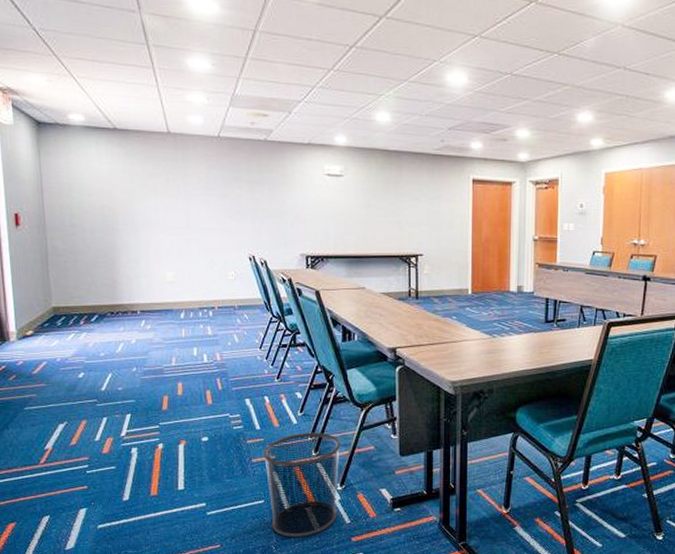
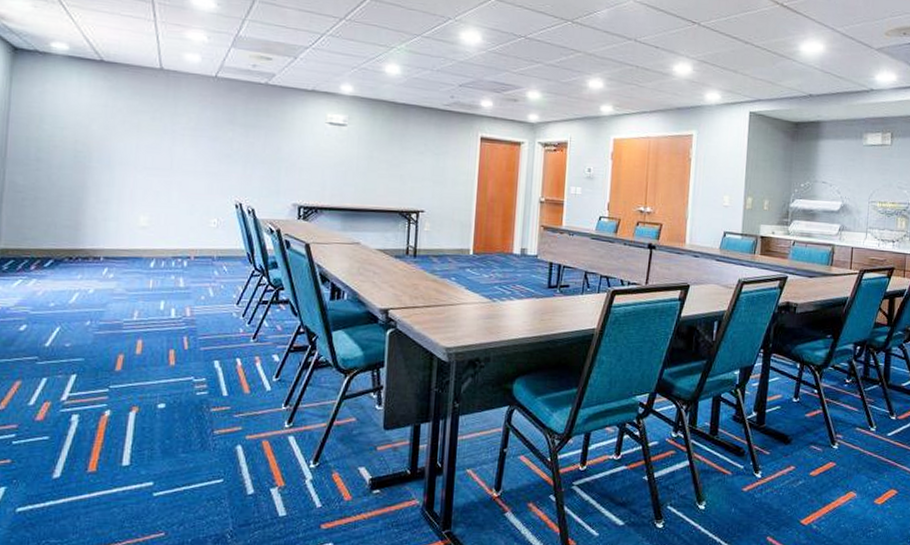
waste bin: present [263,432,341,538] -> none [227,400,319,525]

